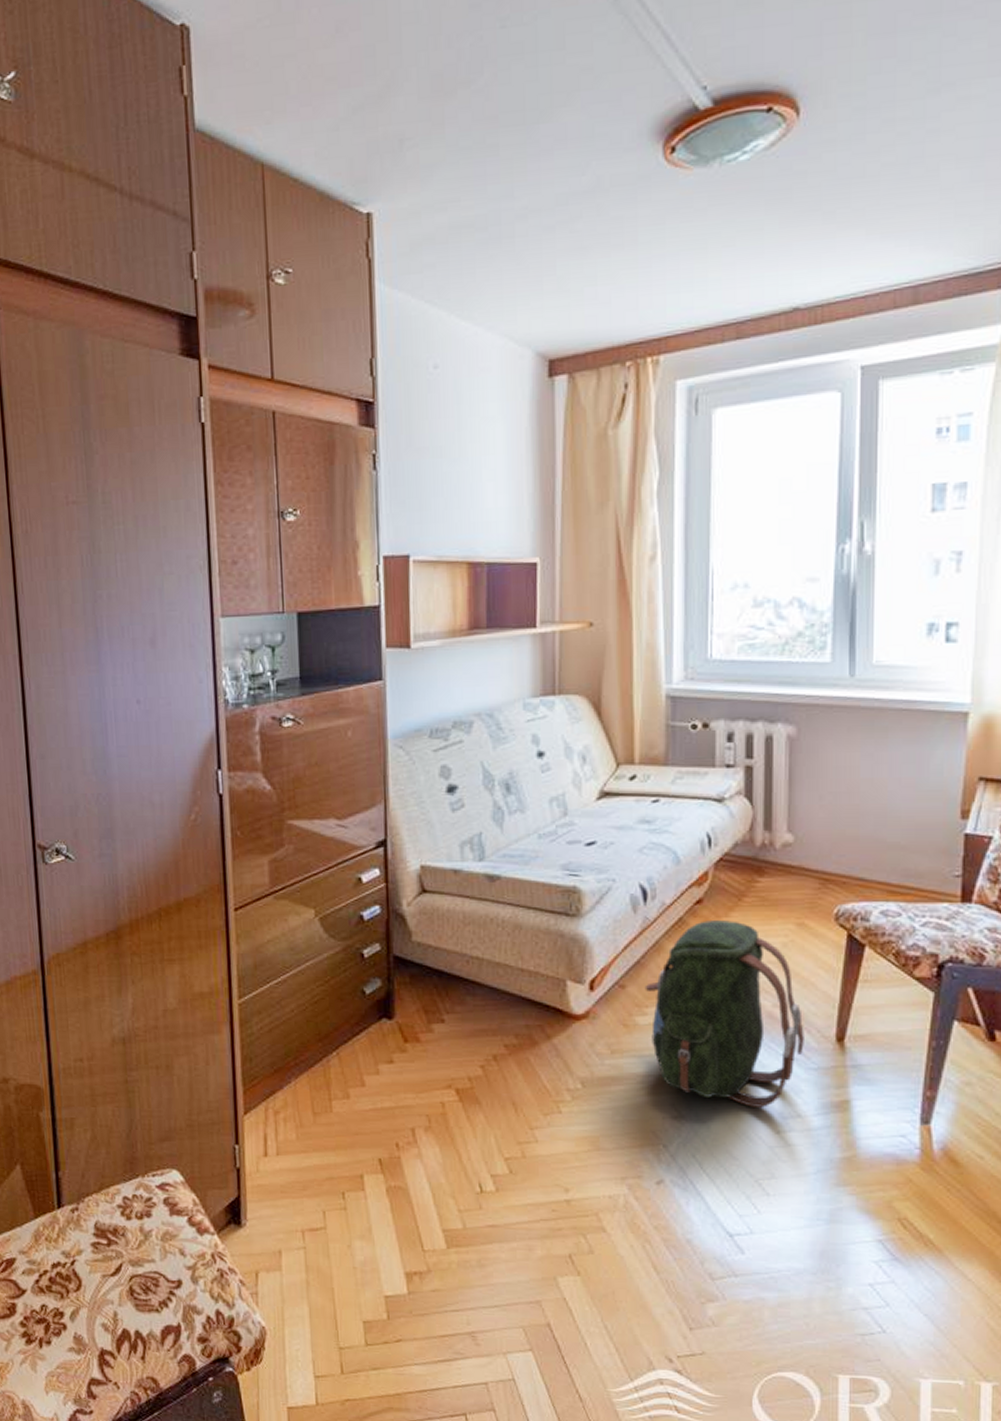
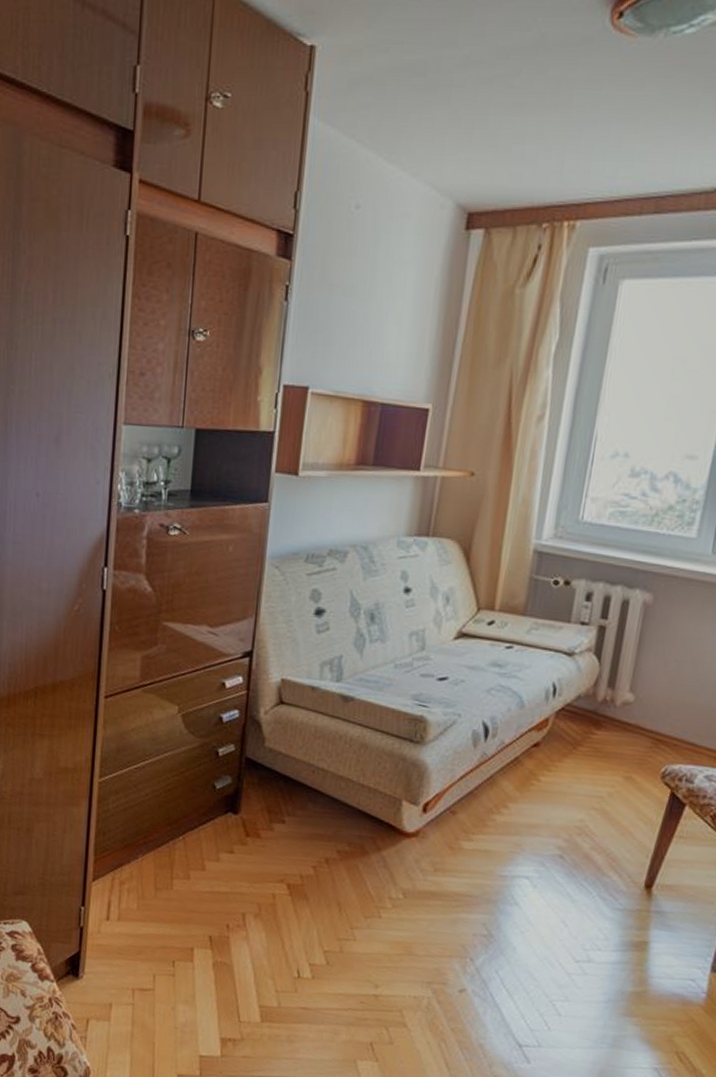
backpack: present [645,921,804,1107] -> none [473,763,617,938]

